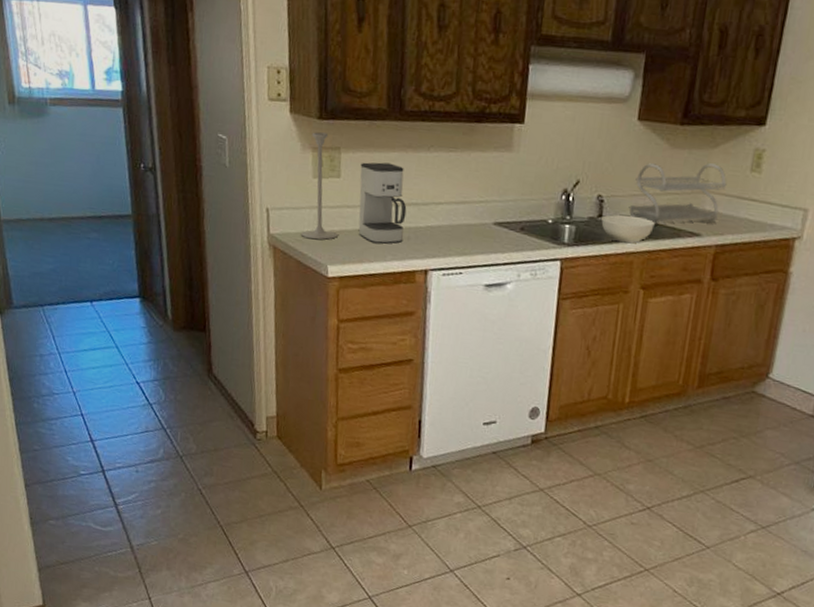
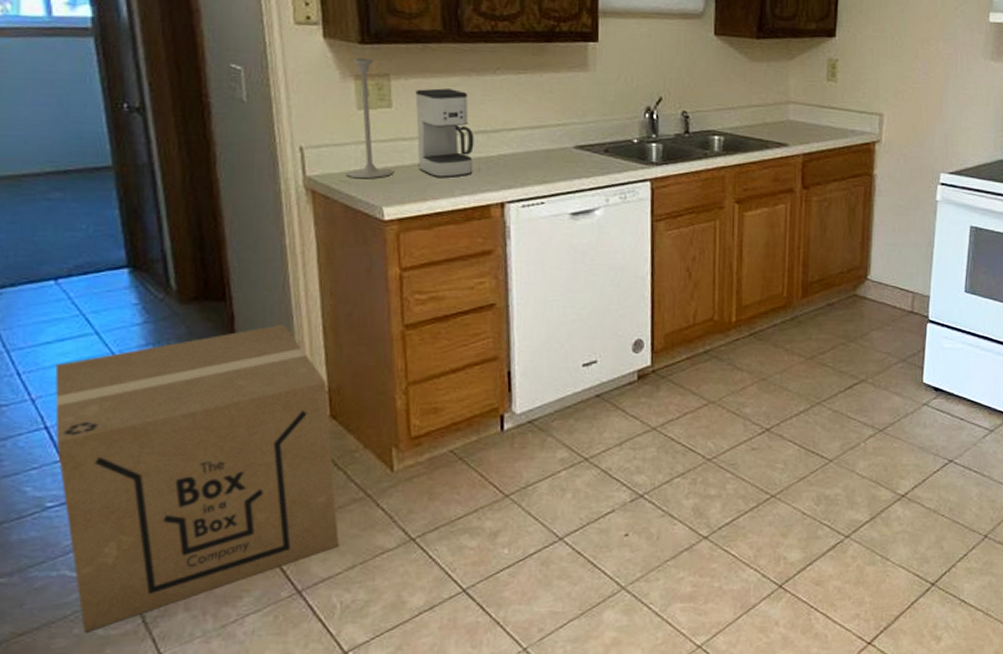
cardboard box: none [88,356,278,572] -> present [55,324,339,633]
bowl: present [600,214,655,244] -> none [687,129,742,158]
dish rack: present [629,163,727,225] -> none [715,75,807,138]

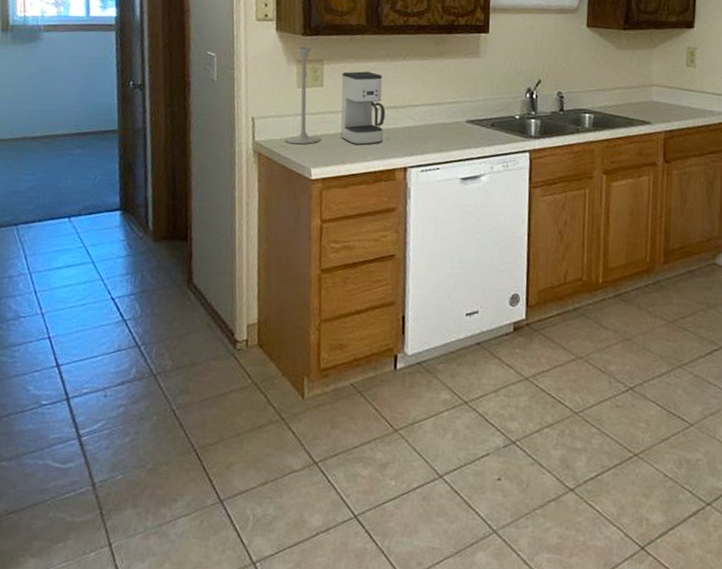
cardboard box: present [55,324,339,633] -> none [54,263,258,517]

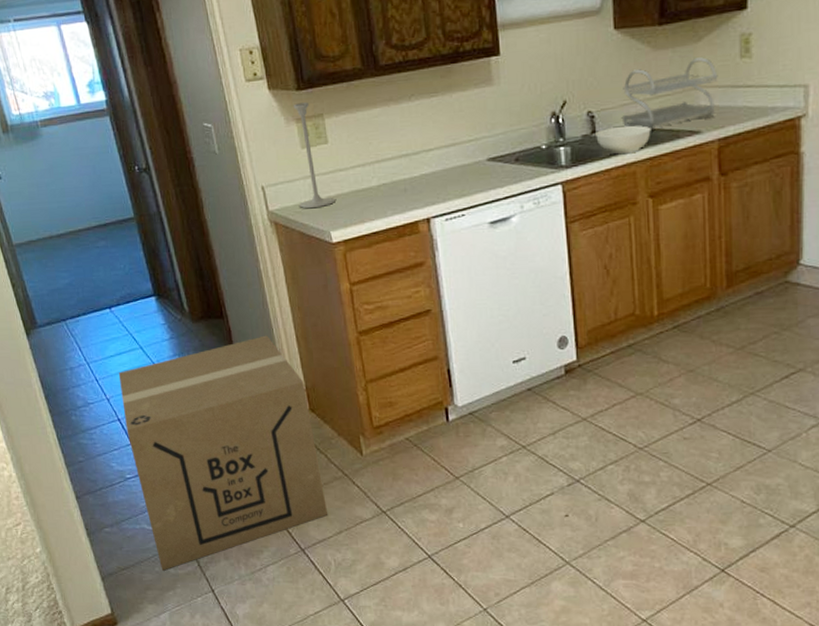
cardboard box: none [54,263,258,517] -> present [118,335,327,571]
coffee maker: present [340,71,386,146] -> none [345,119,401,202]
bowl: none [562,108,610,134] -> present [594,125,651,155]
dish rack: none [586,61,668,116] -> present [621,57,718,131]

